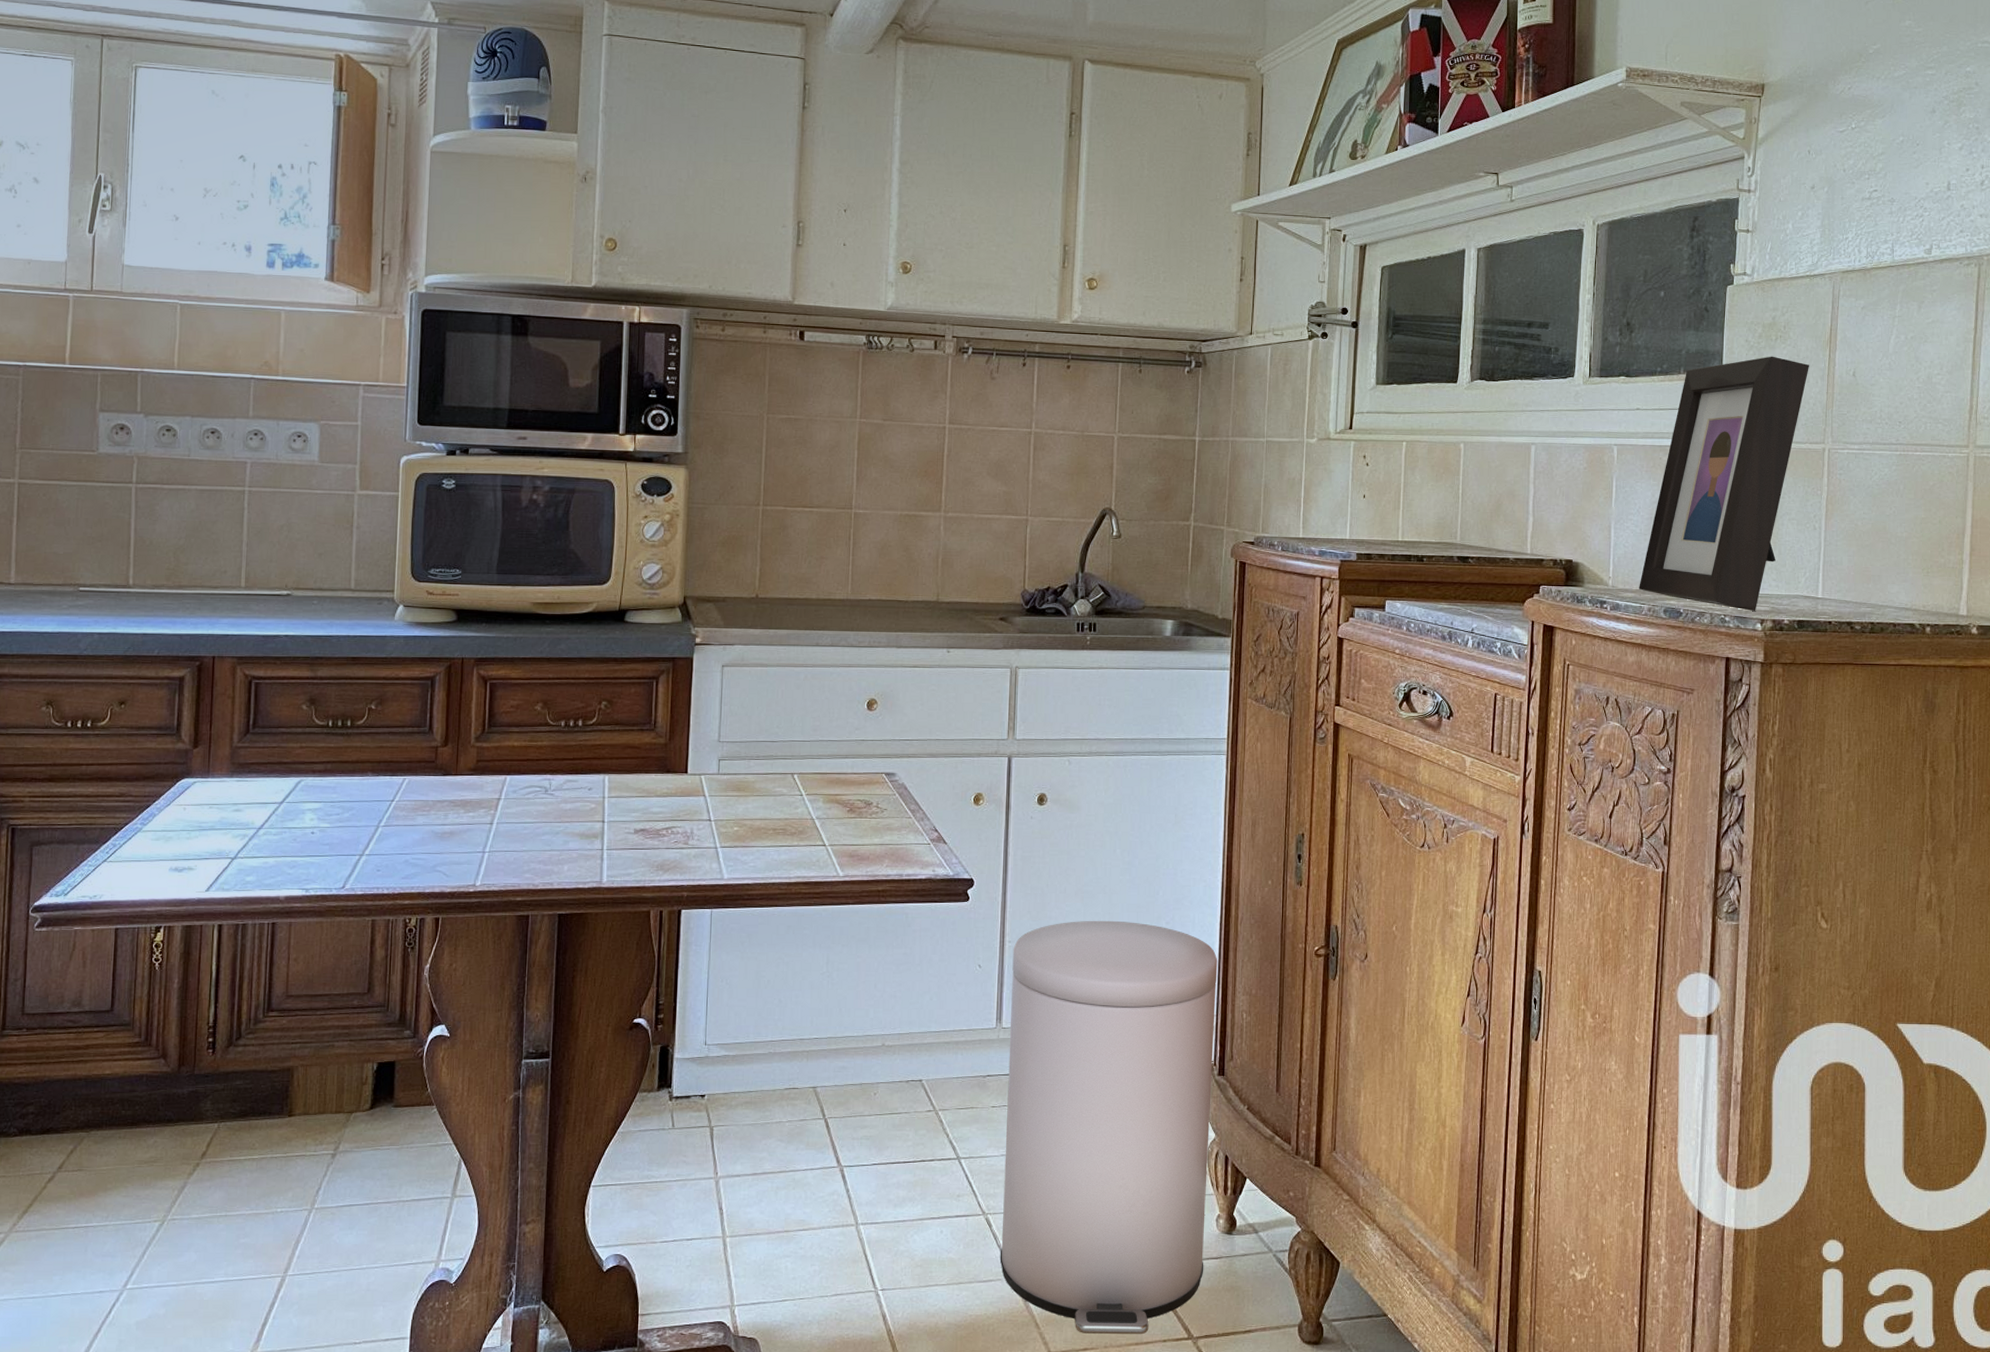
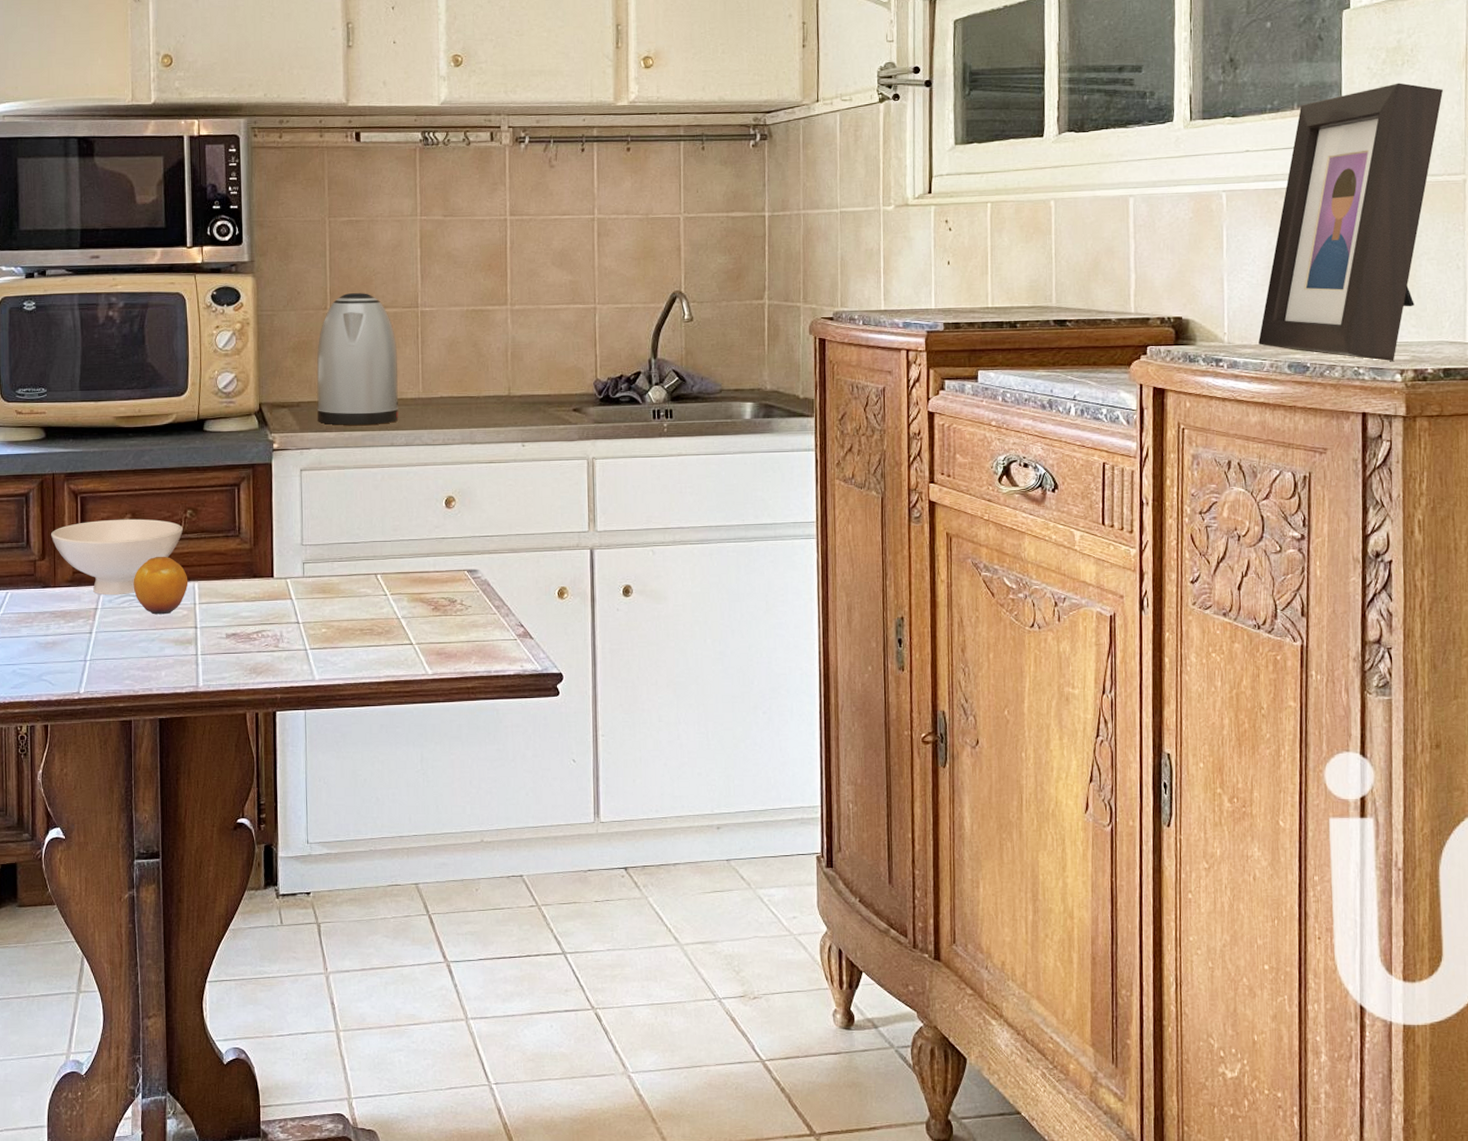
bowl: none [456,707,597,786] -> present [51,518,184,596]
fruit: none [540,747,599,807] -> present [133,556,188,615]
kettle: none [742,491,829,624] -> present [316,293,399,425]
pedal bin: present [1000,920,1218,1335] -> none [607,711,823,1131]

